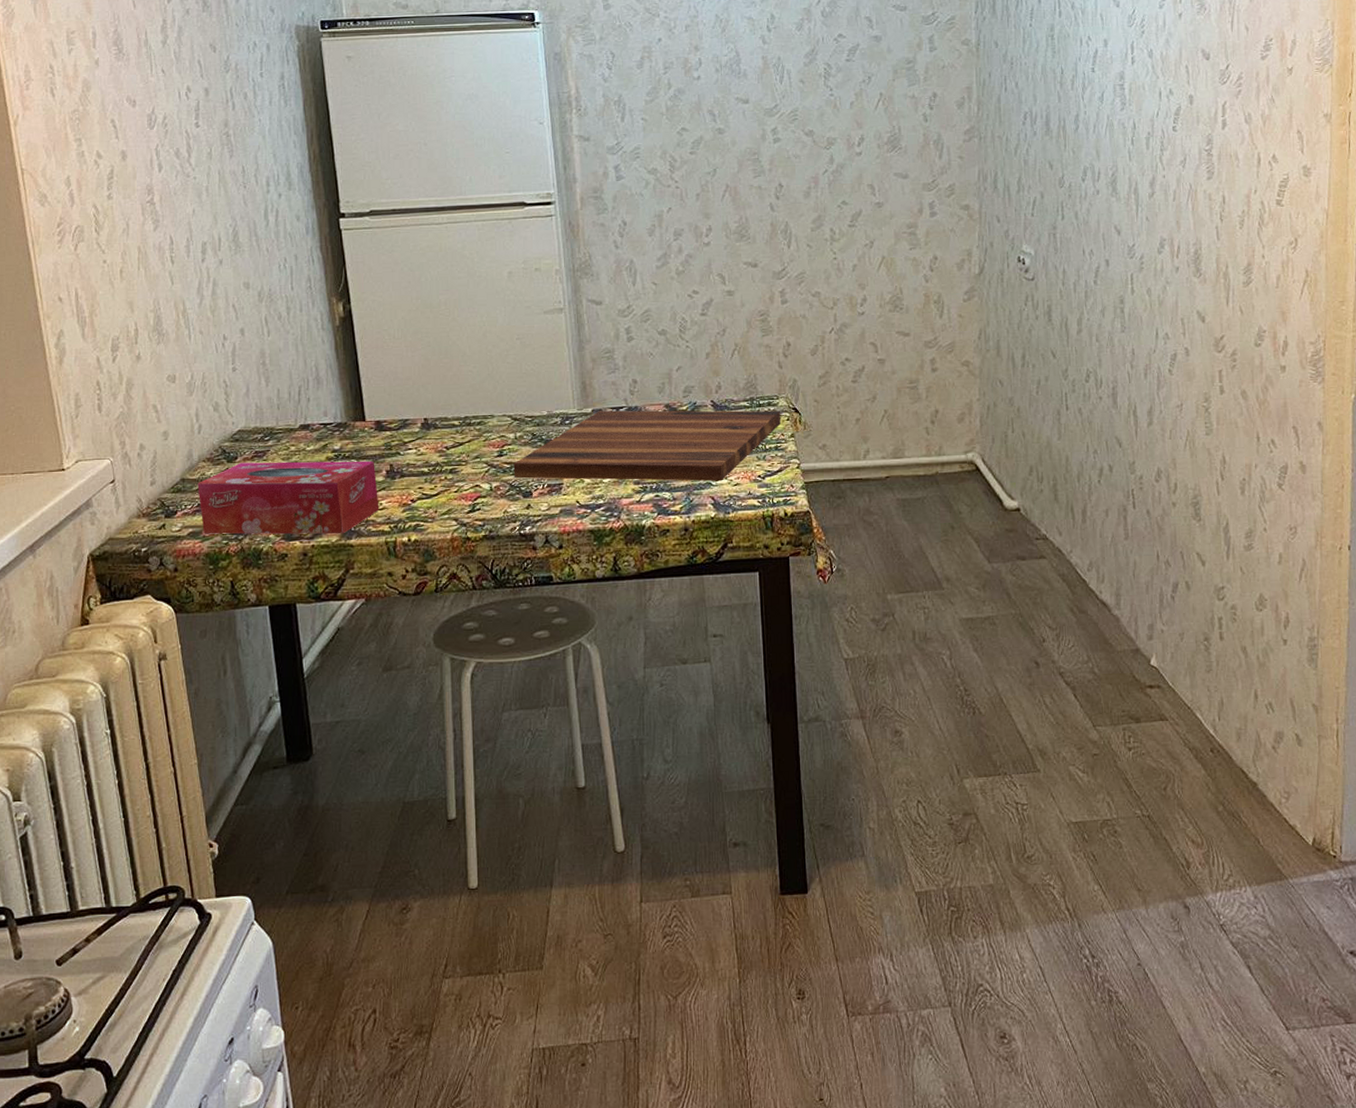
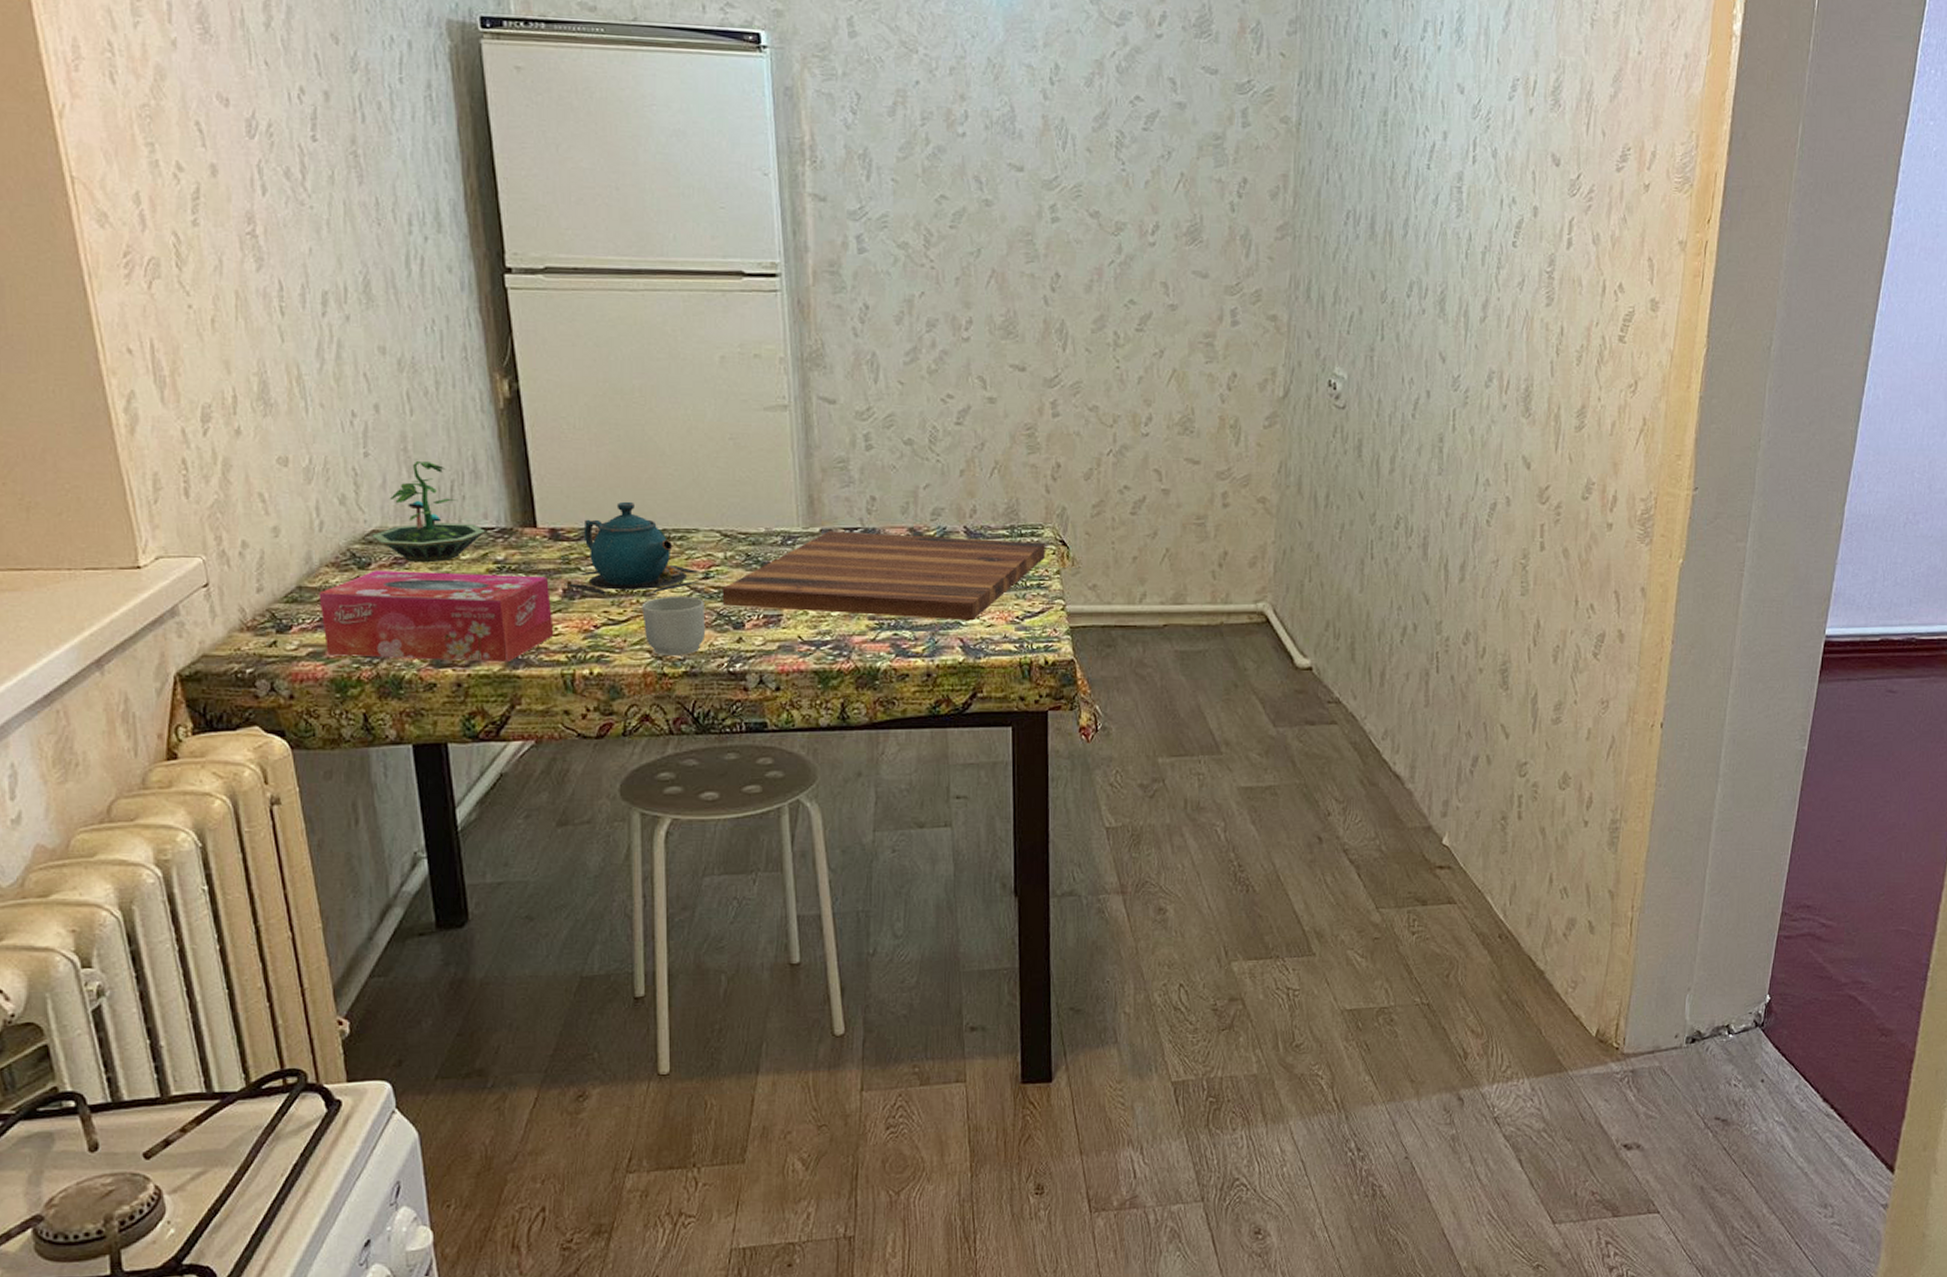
terrarium: none [238,371,325,455] -> present [372,460,485,563]
teapot: none [388,395,497,475] -> present [566,501,701,596]
mug: none [449,471,501,523] -> present [642,595,706,657]

